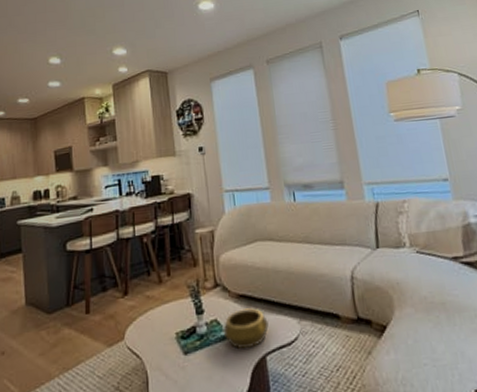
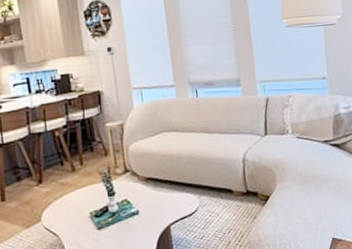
decorative bowl: present [223,308,269,349] -> none [132,188,173,222]

